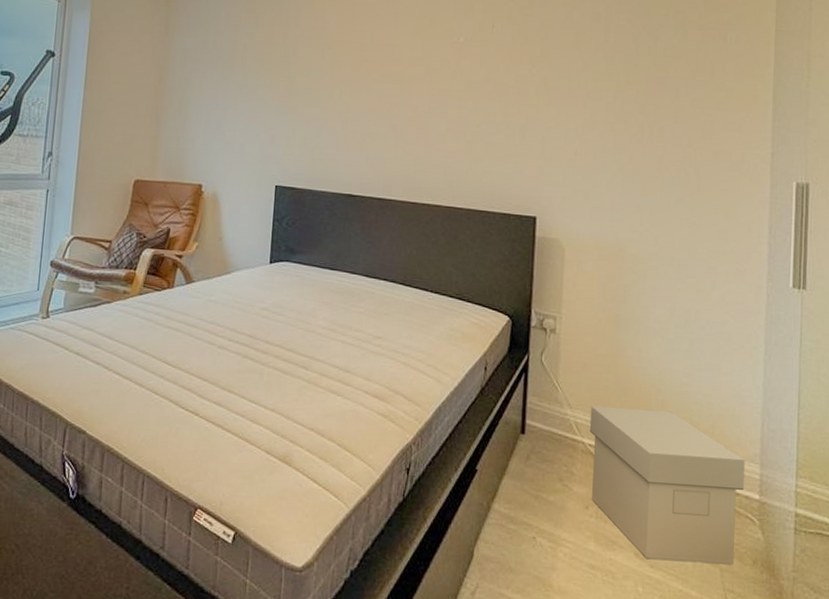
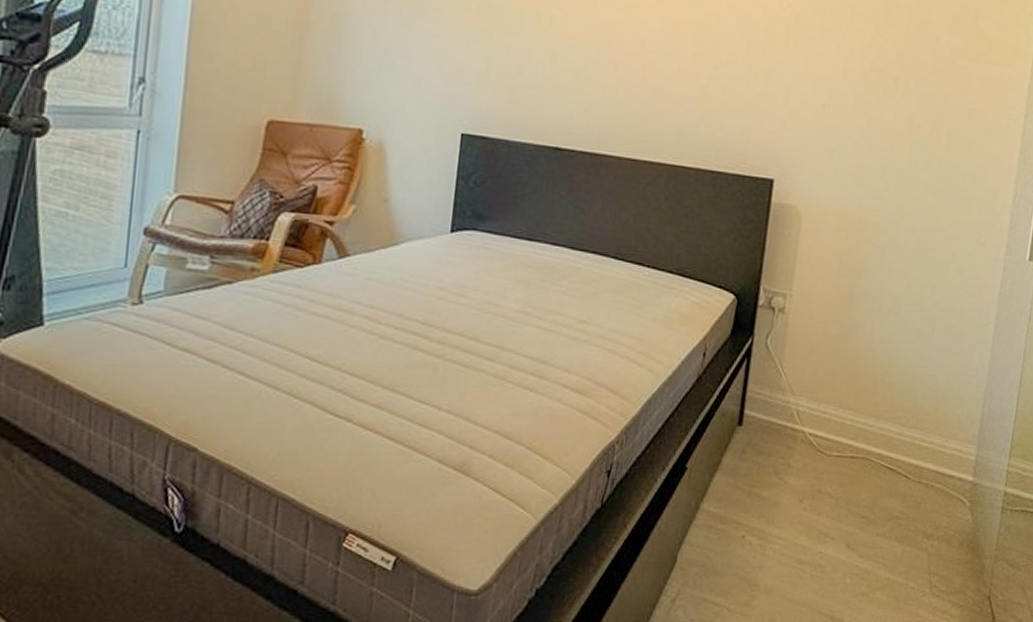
storage box: present [589,406,745,564] -> none [807,392,963,548]

